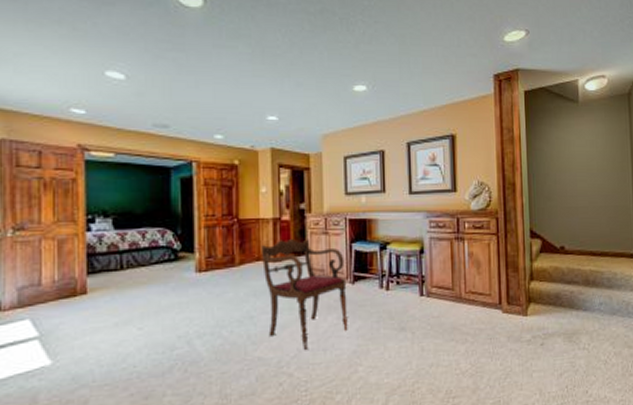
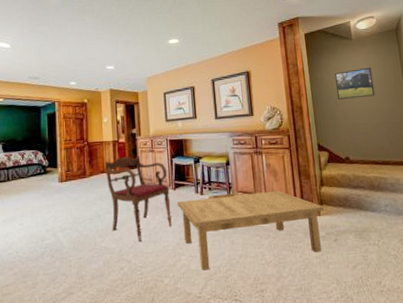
coffee table: none [355,285,533,384] -> present [176,190,325,270]
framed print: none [555,138,599,177] -> present [334,67,375,100]

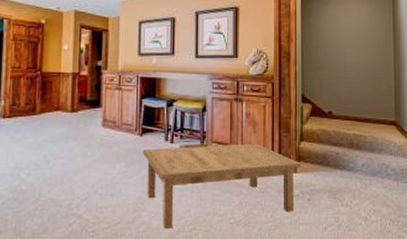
armchair: present [104,156,172,242] -> none [59,93,136,194]
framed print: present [334,67,375,100] -> none [326,17,365,50]

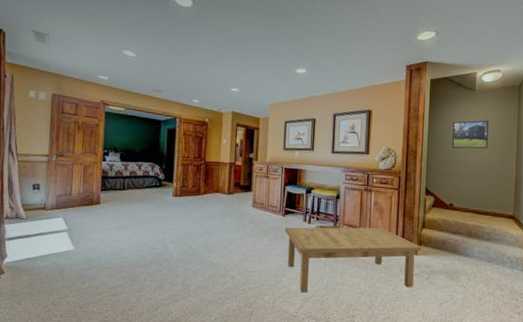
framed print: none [326,17,365,50] -> present [451,120,489,149]

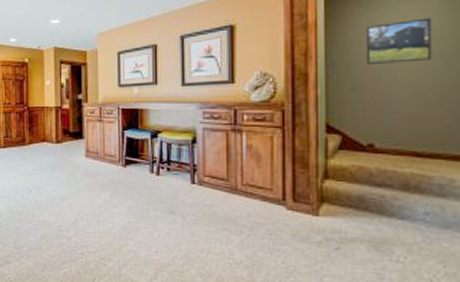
coffee table: present [284,225,423,293] -> none [126,176,326,261]

